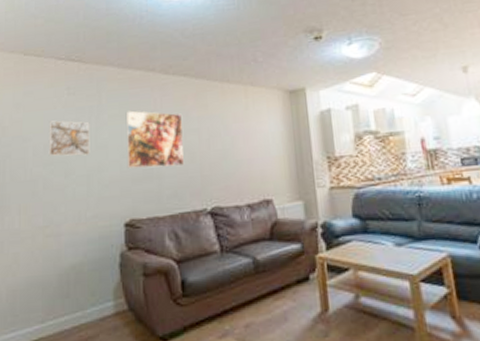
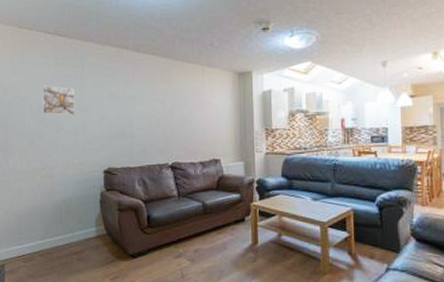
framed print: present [125,110,184,169] -> none [104,81,151,129]

